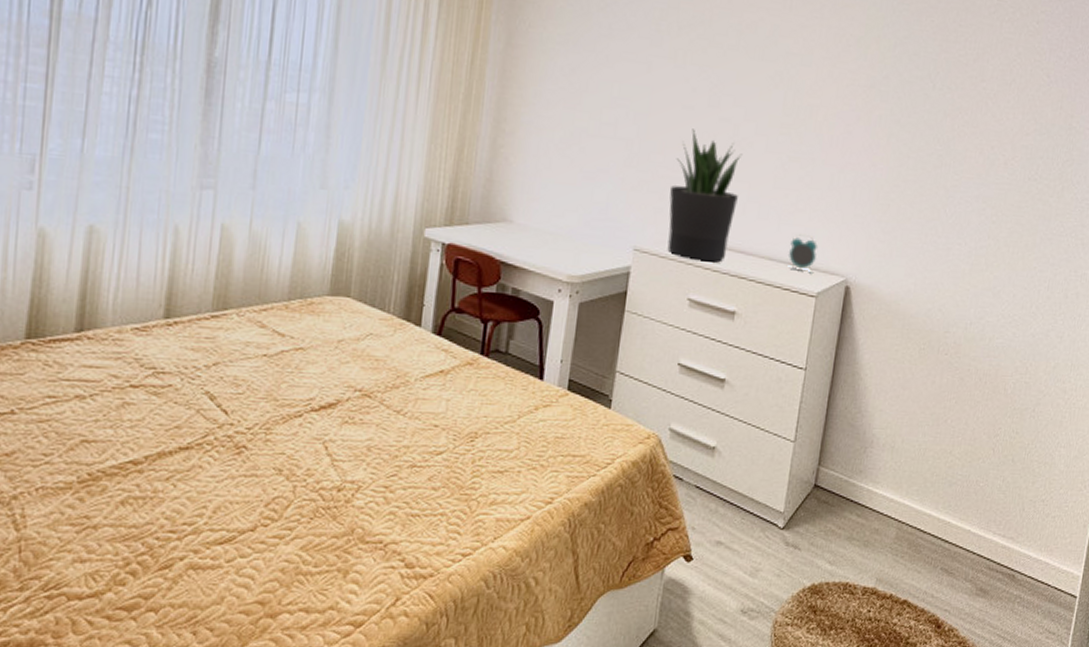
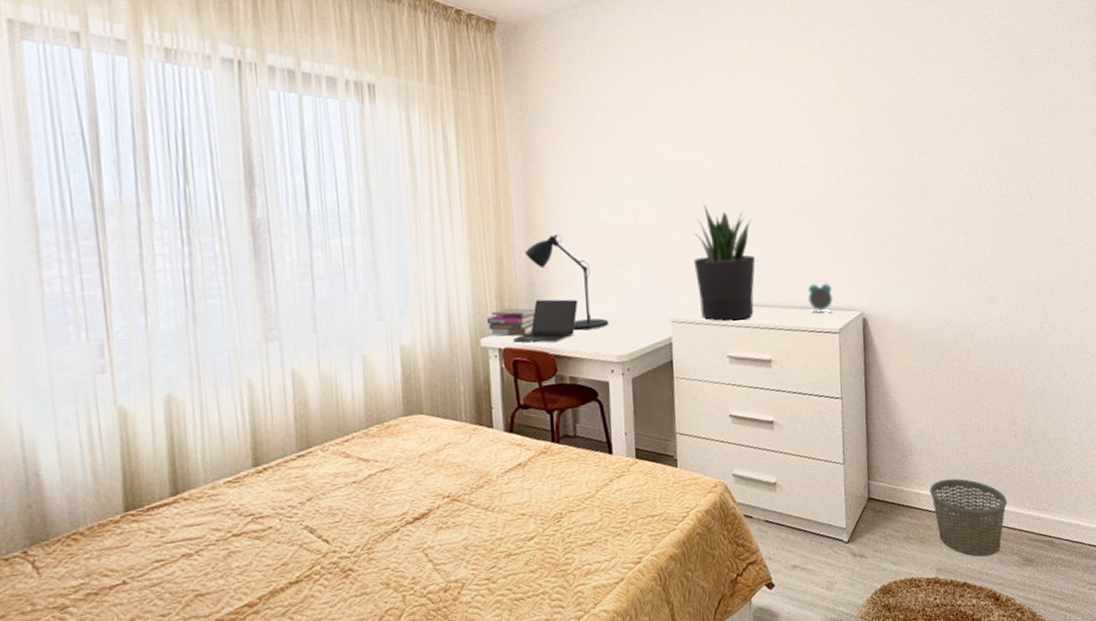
books: none [434,201,489,234] -> present [486,308,536,336]
laptop: none [458,198,537,248] -> present [512,299,579,343]
desk lamp: none [488,131,566,242] -> present [524,235,609,331]
basket: none [885,482,971,577] -> present [929,478,1007,557]

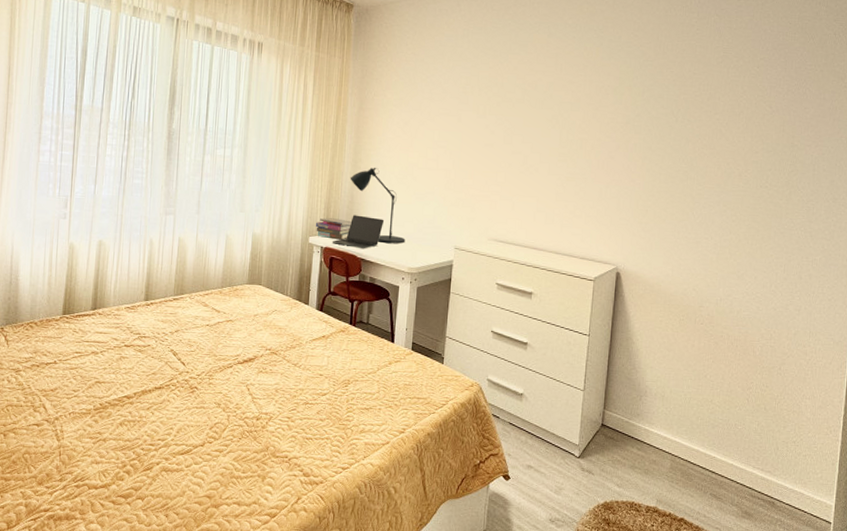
planter: present [694,205,755,323] -> none [479,160,531,257]
alarm clock: present [808,279,833,312] -> none [571,233,592,262]
basket: present [929,478,1007,557] -> none [659,424,733,501]

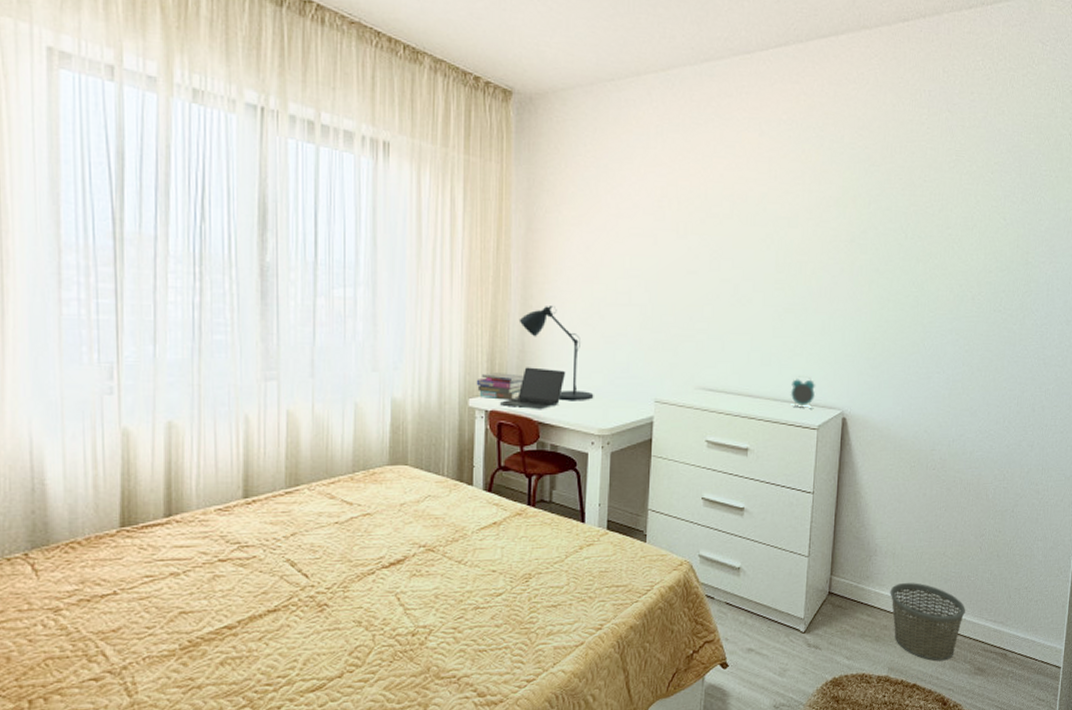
alarm clock: none [571,233,592,262] -> present [791,375,815,408]
basket: none [659,424,733,501] -> present [890,583,965,661]

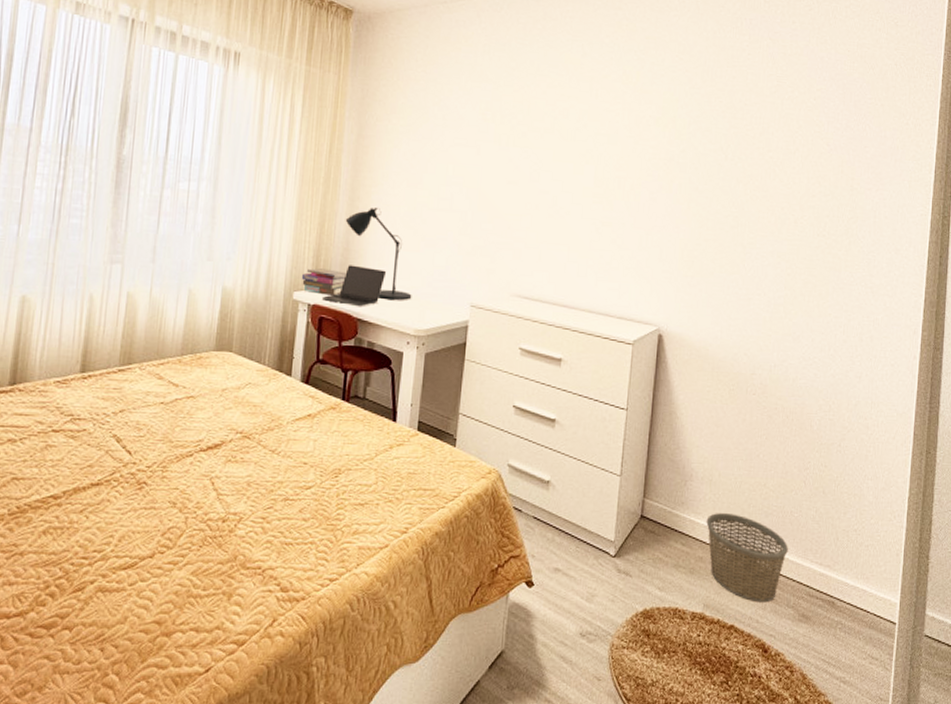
alarm clock: present [791,375,815,408] -> none [606,288,631,322]

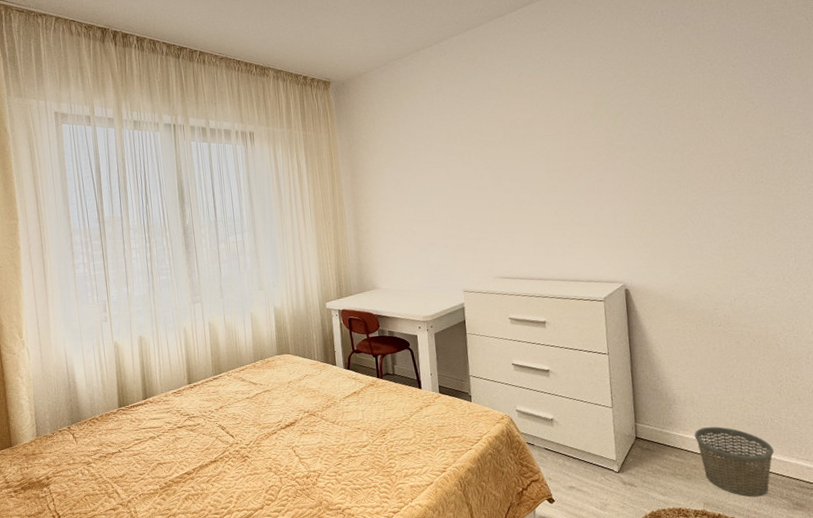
books: present [301,268,347,296] -> none [329,281,363,301]
laptop: present [321,265,387,307] -> none [347,275,393,307]
desk lamp: present [345,208,412,301] -> none [354,228,416,298]

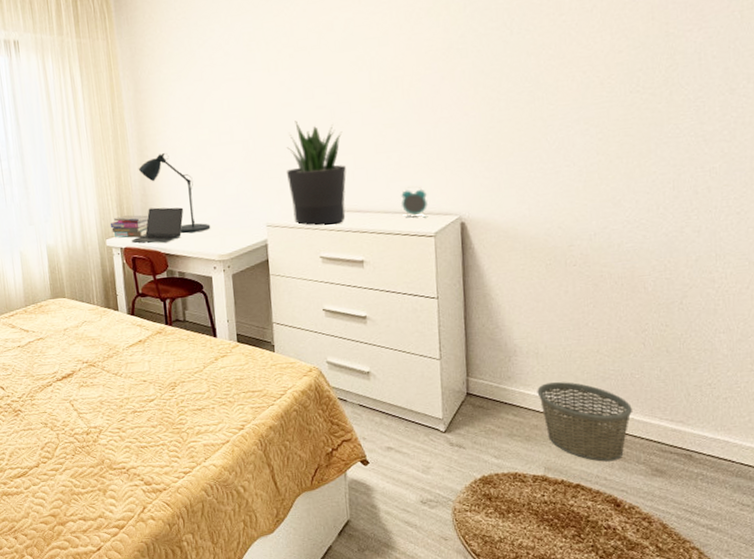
books: none [329,281,363,301] -> present [110,215,149,238]
laptop: none [347,275,393,307] -> present [131,207,184,244]
desk lamp: none [354,228,416,298] -> present [138,153,211,234]
planter: none [479,202,530,292] -> present [286,120,346,227]
alarm clock: none [575,258,597,284] -> present [401,185,428,217]

